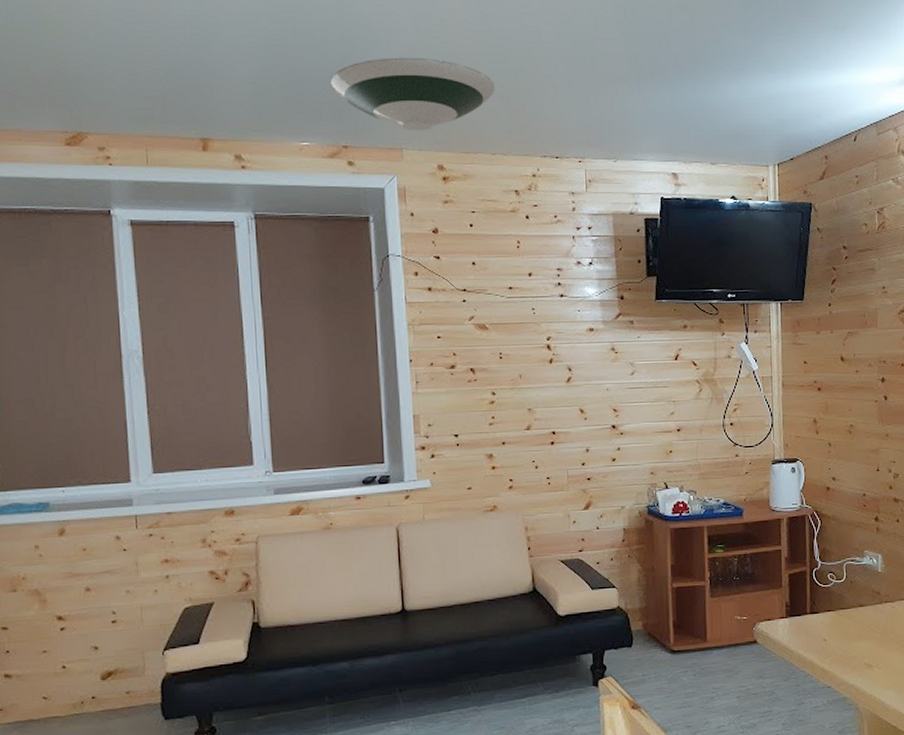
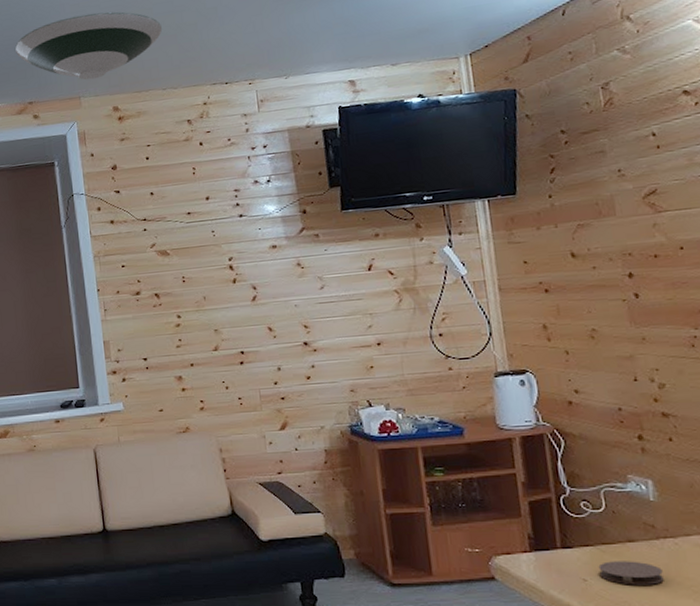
coaster: none [836,622,882,643] -> present [598,561,664,585]

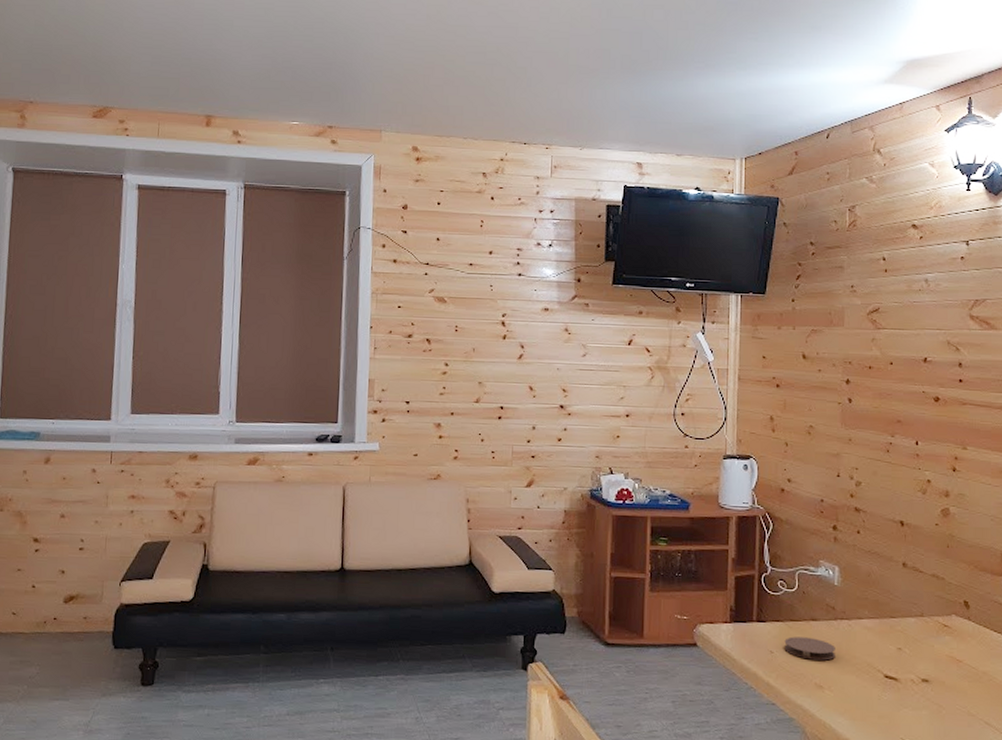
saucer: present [15,11,163,80] -> none [323,48,472,115]

